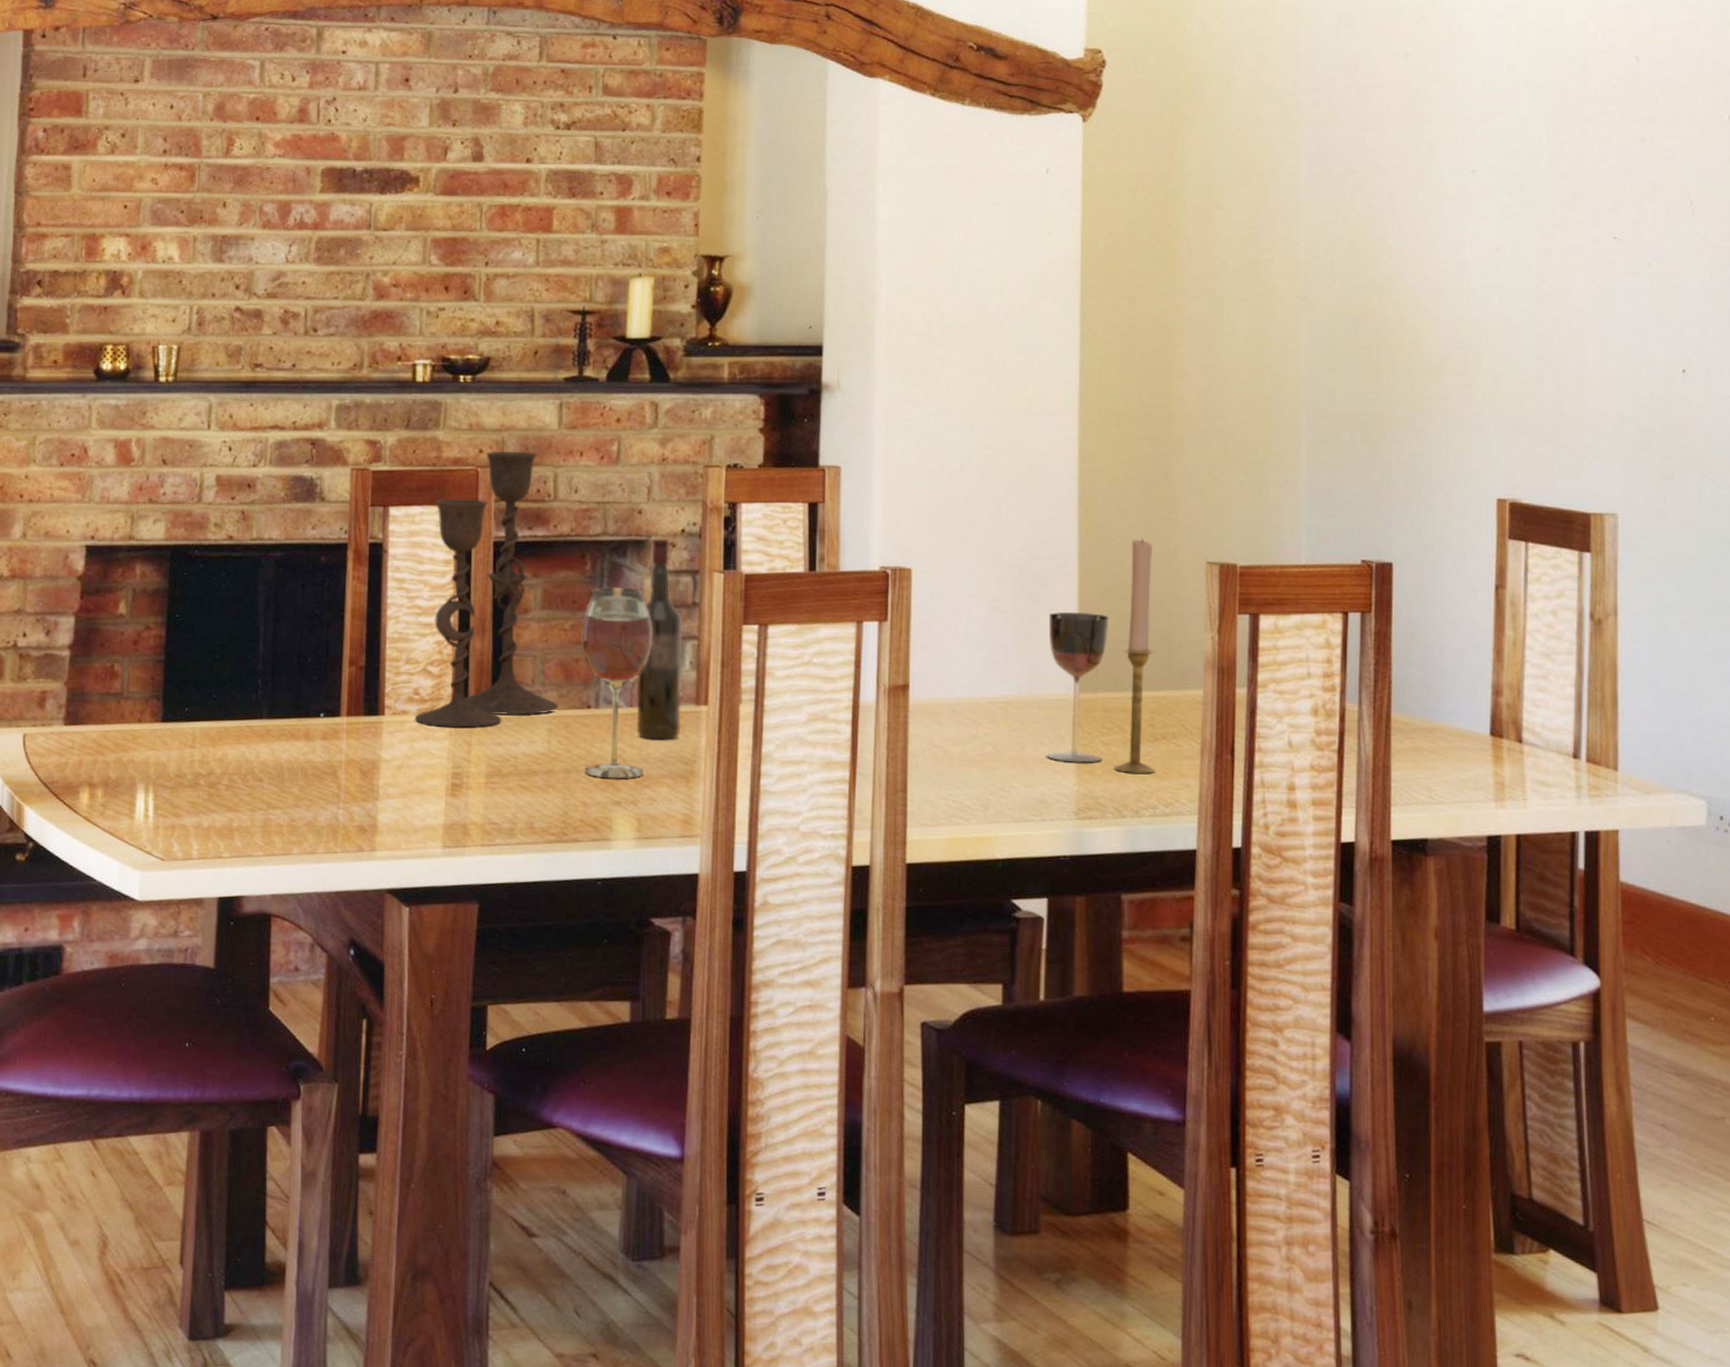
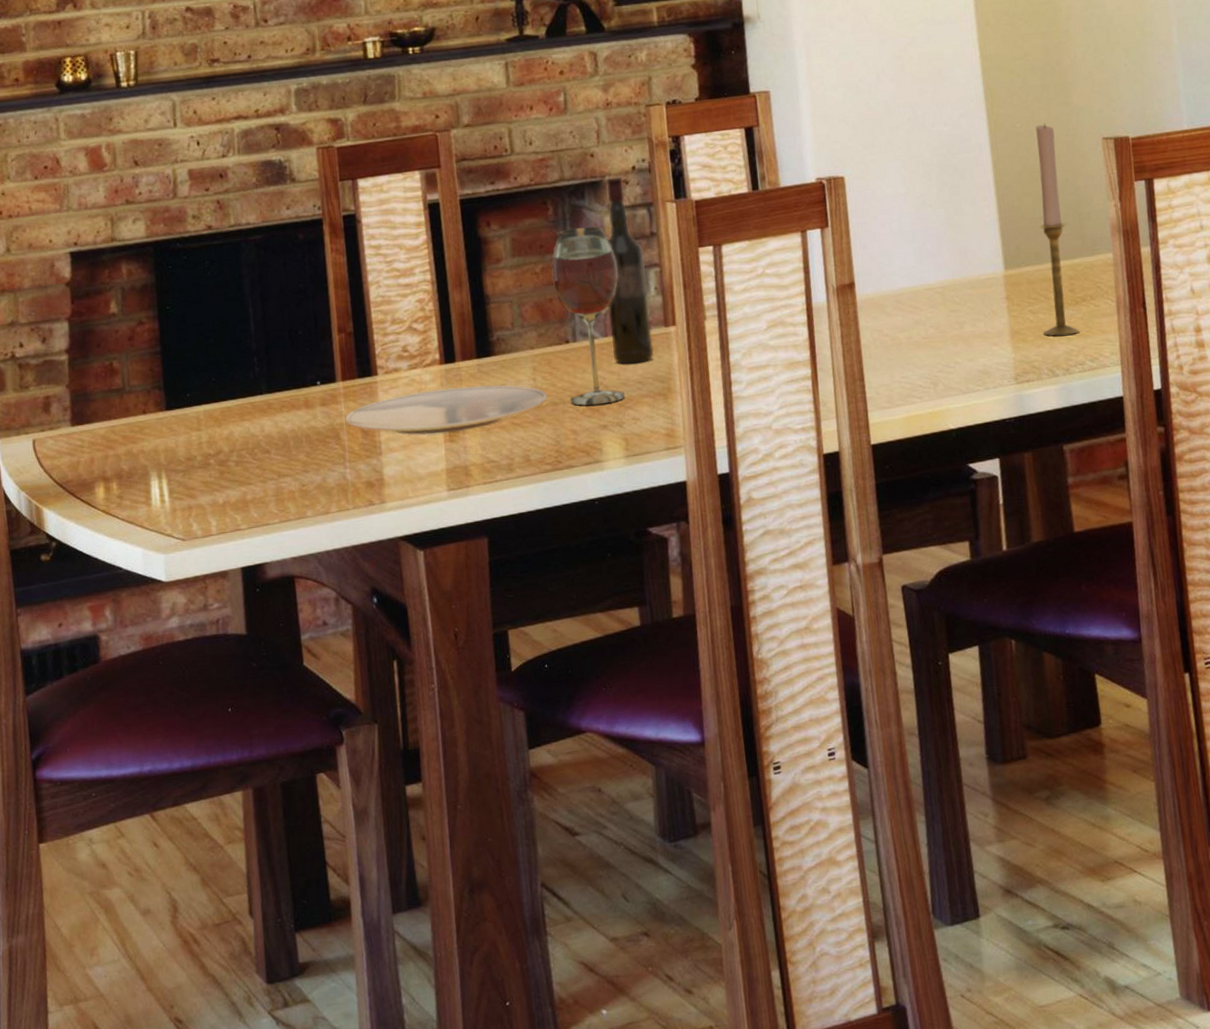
plate: none [344,739,560,786] -> present [345,385,547,435]
candlestick: present [414,450,559,728] -> none [400,112,540,379]
wineglass: present [1046,612,1108,763] -> none [970,196,1033,334]

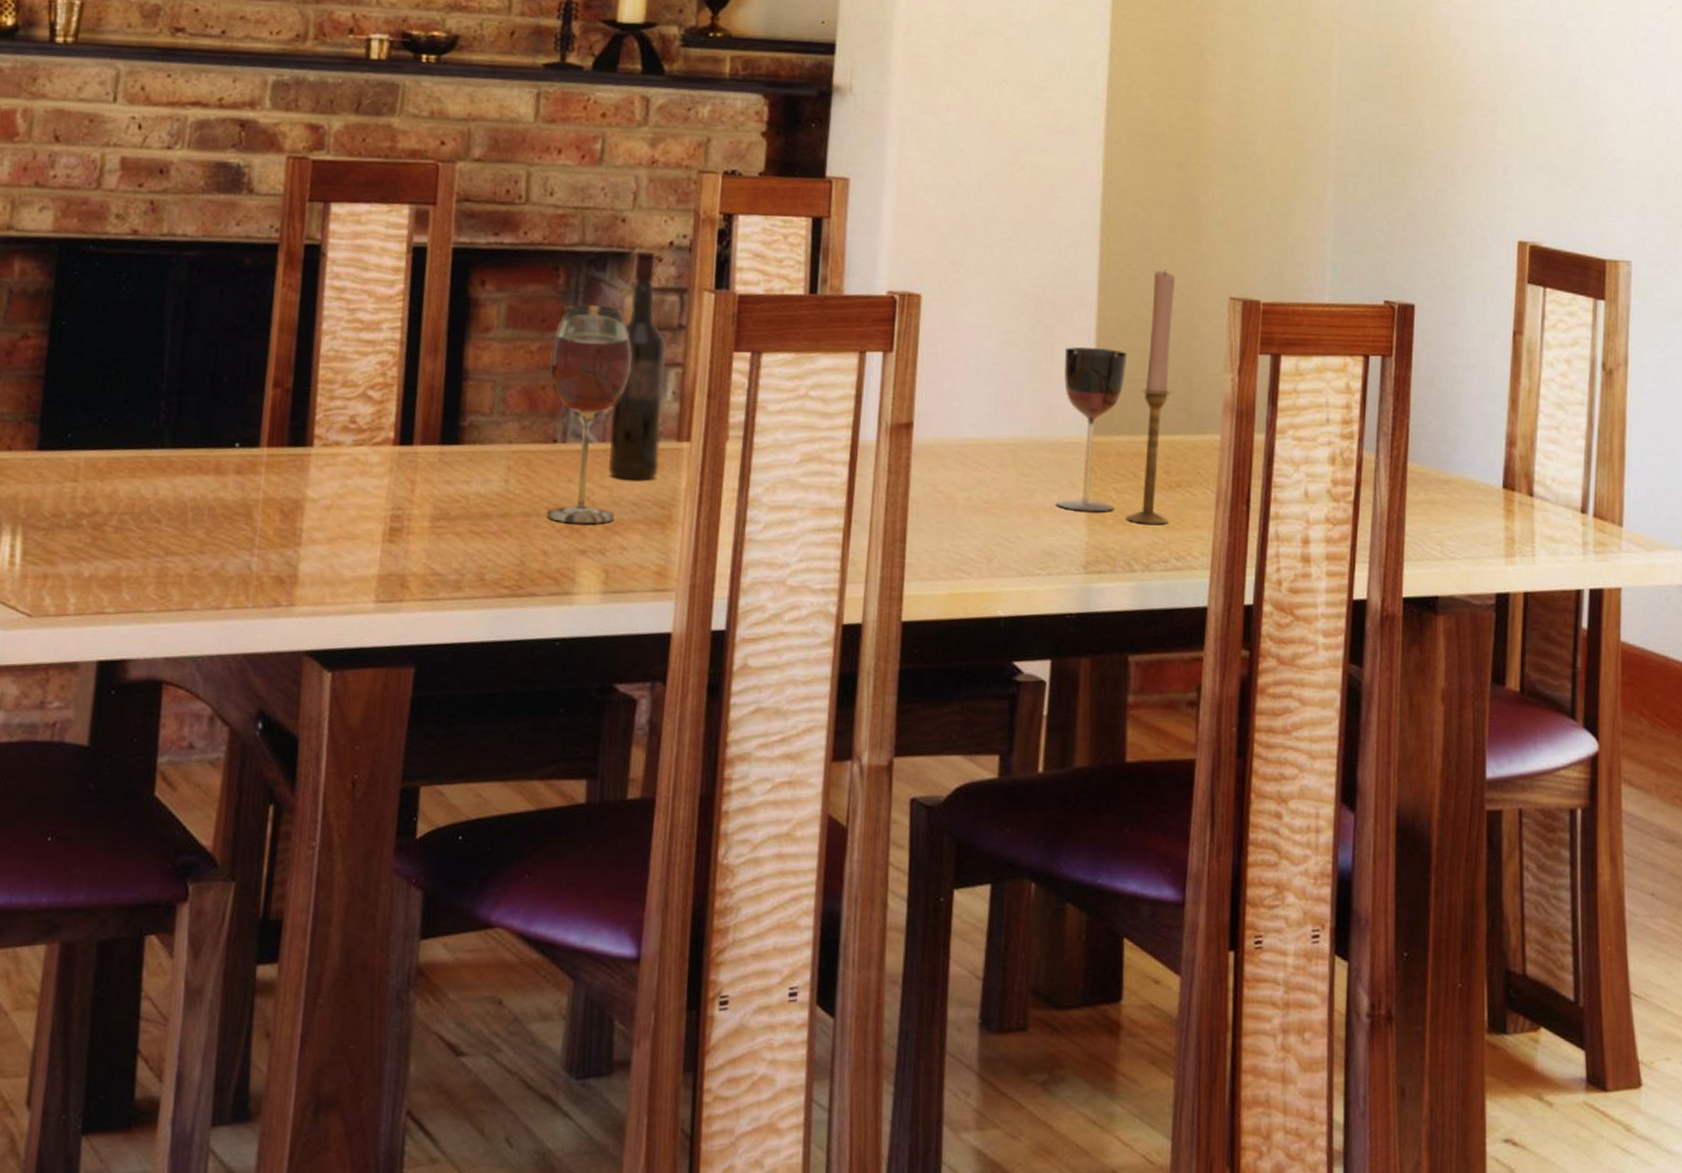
plate: present [345,385,547,435] -> none [262,475,519,531]
wineglass: none [970,196,1033,334] -> present [1055,347,1127,512]

